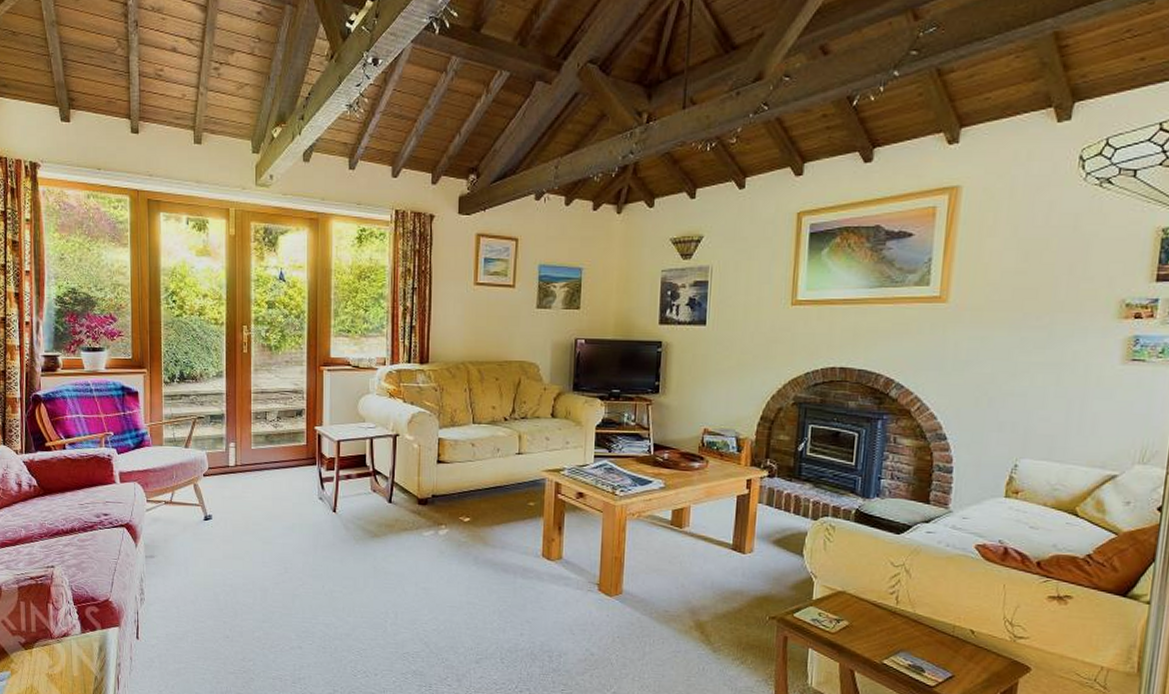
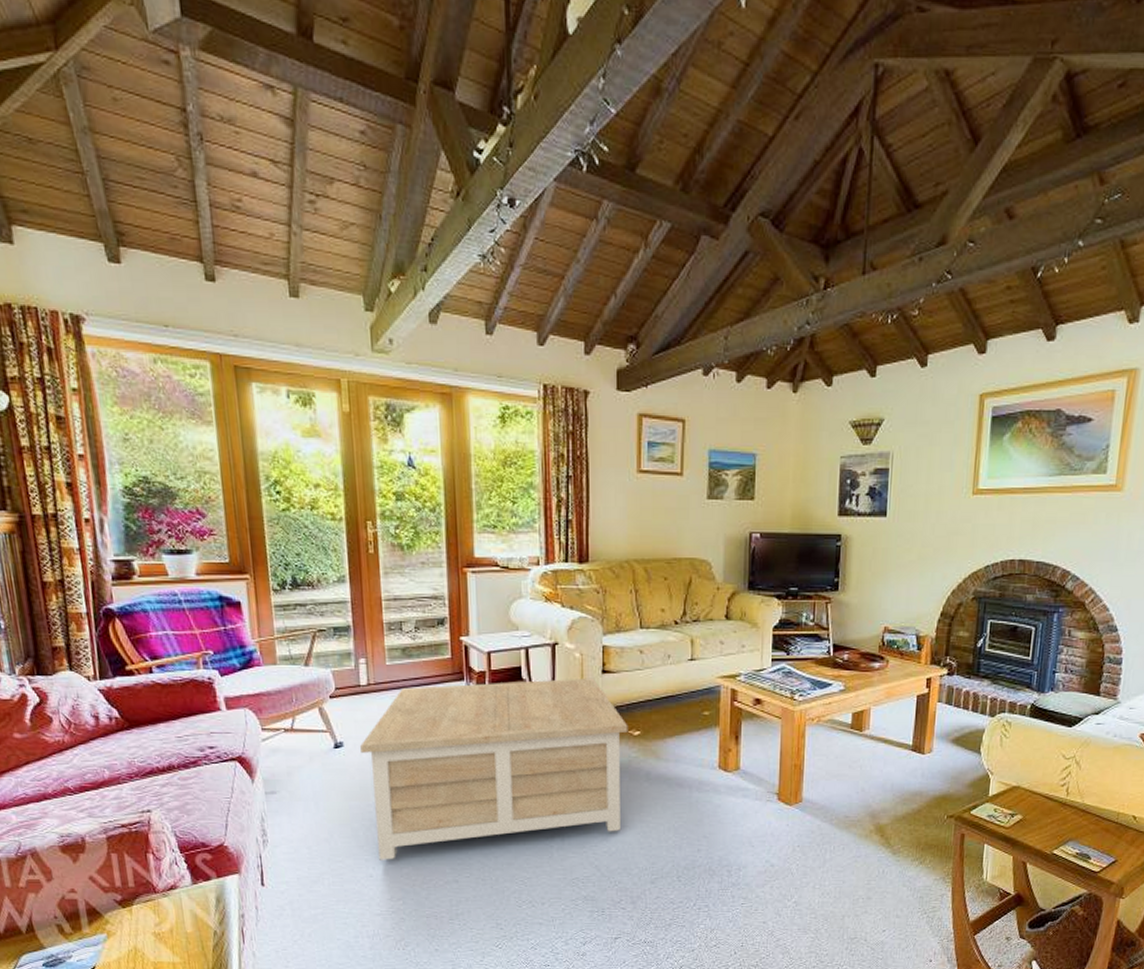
coffee table: none [226,467,459,624] -> present [360,677,628,860]

